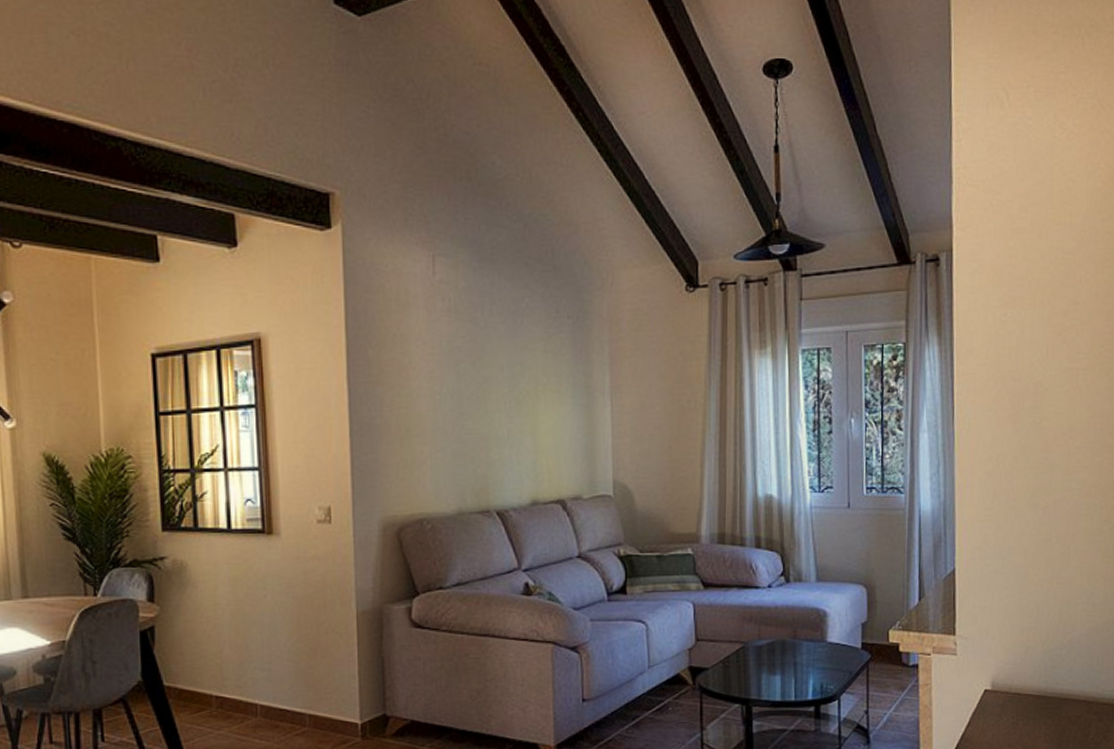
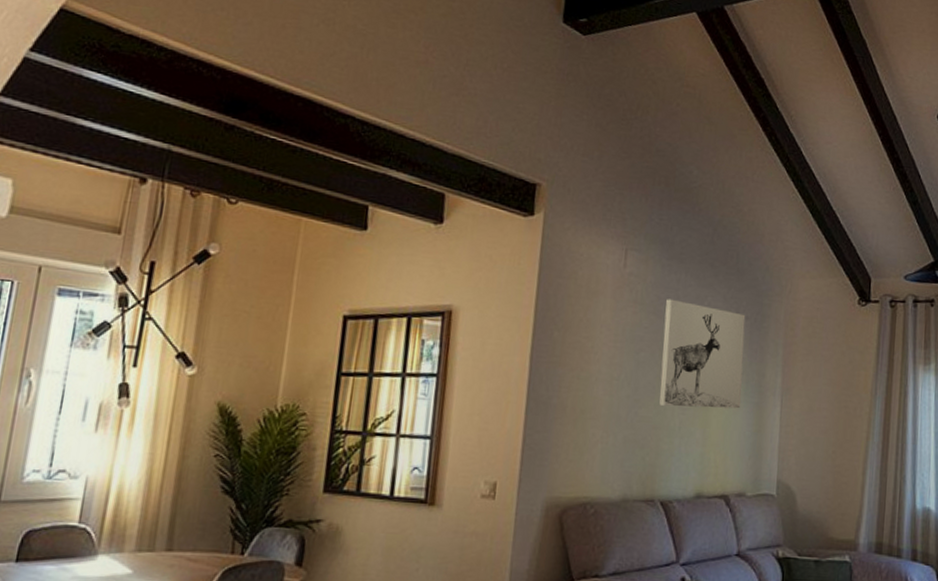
wall art: none [482,304,570,416] -> present [659,299,746,409]

